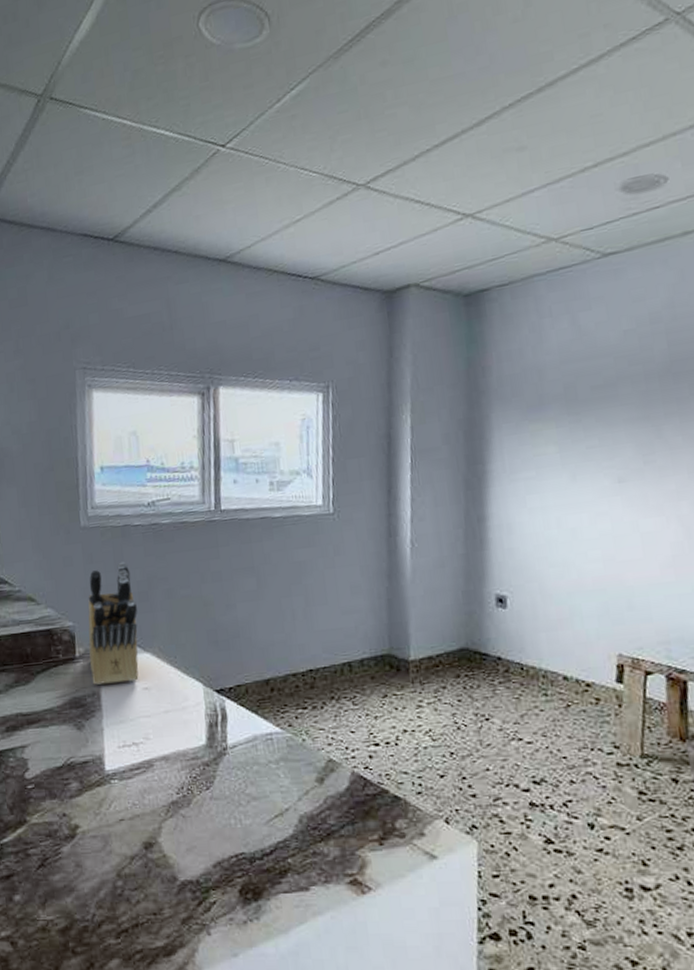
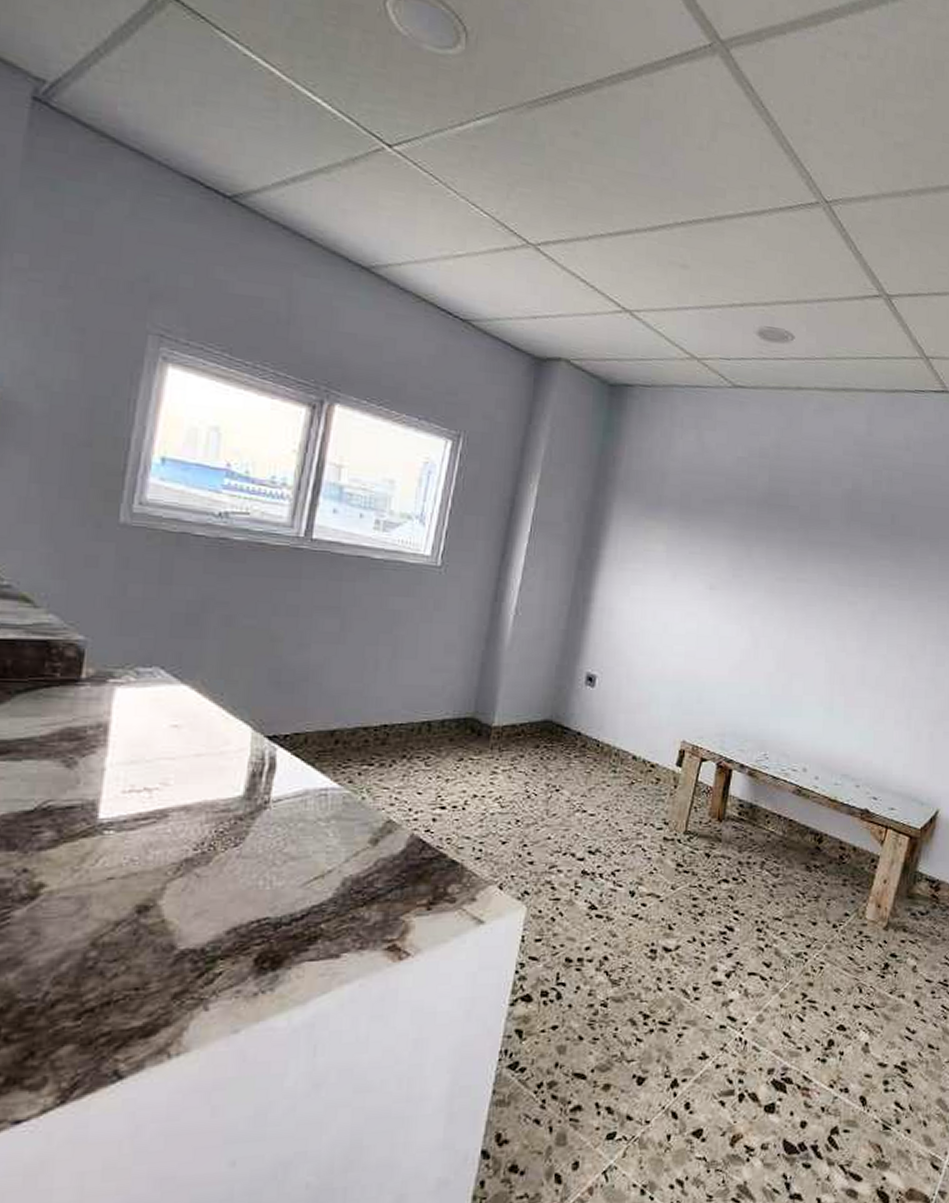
knife block: present [88,561,139,686] -> none [100,574,182,717]

